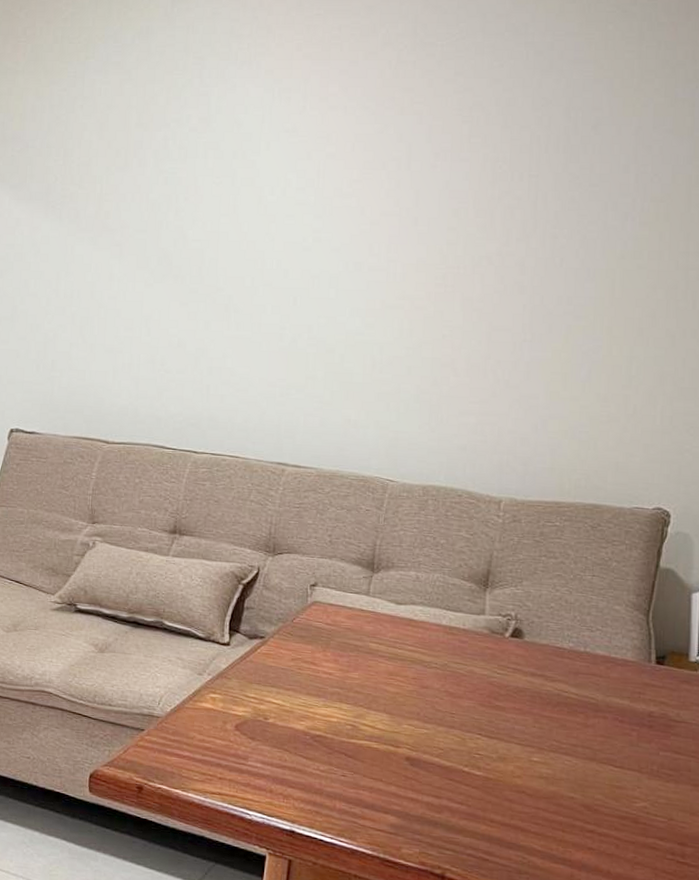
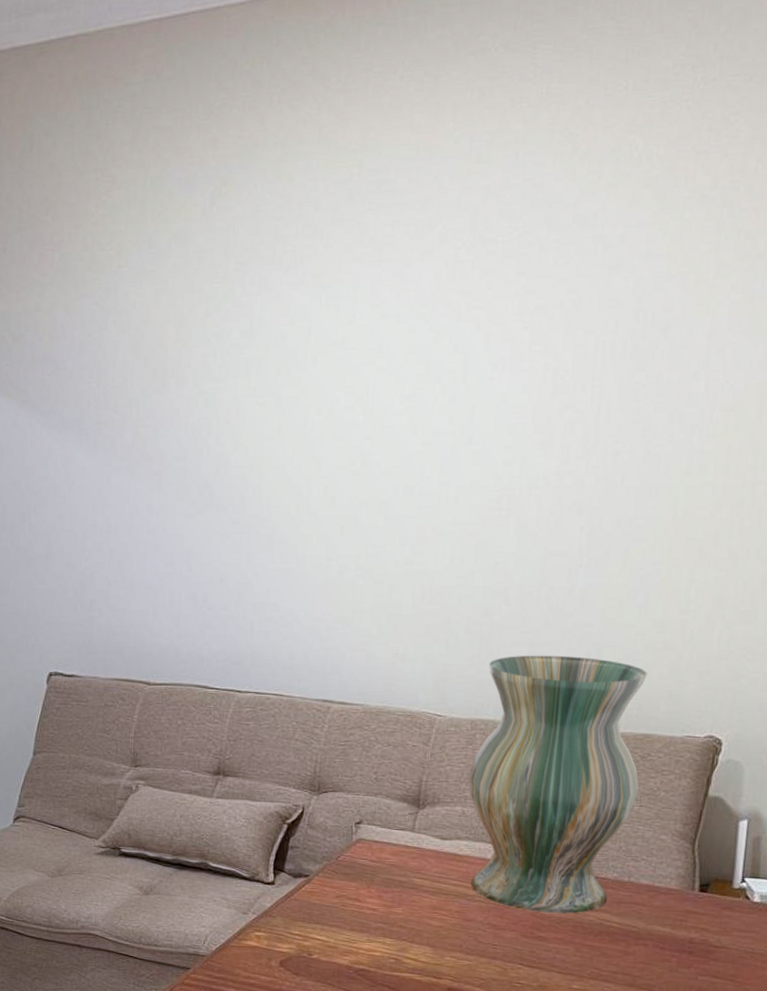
vase: none [422,424,593,684] -> present [469,655,647,914]

